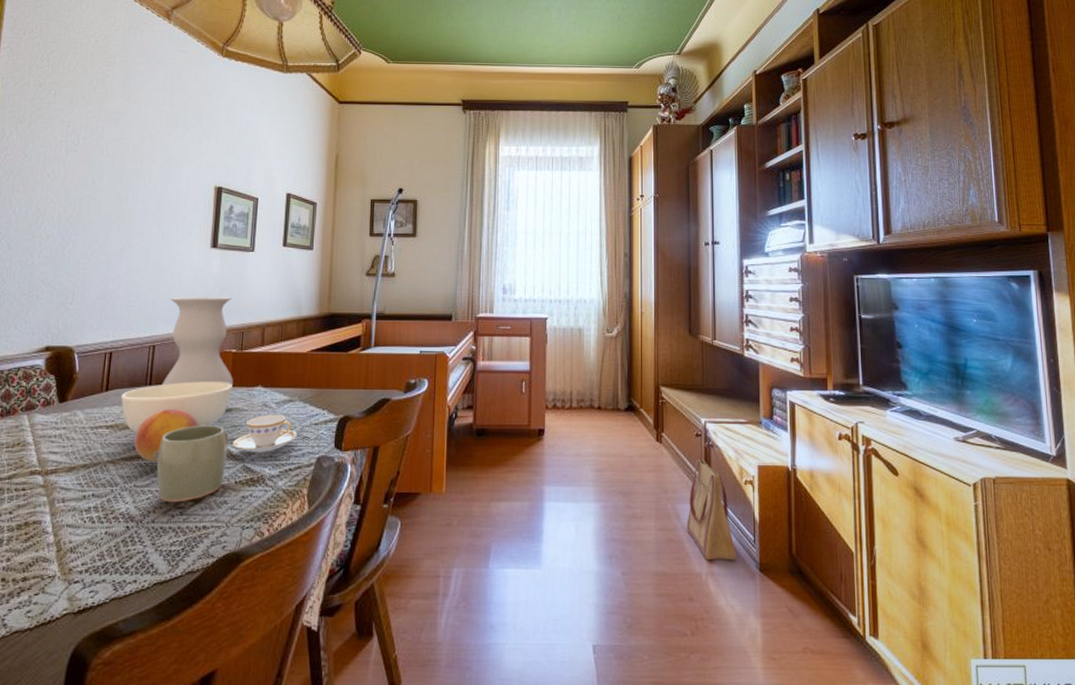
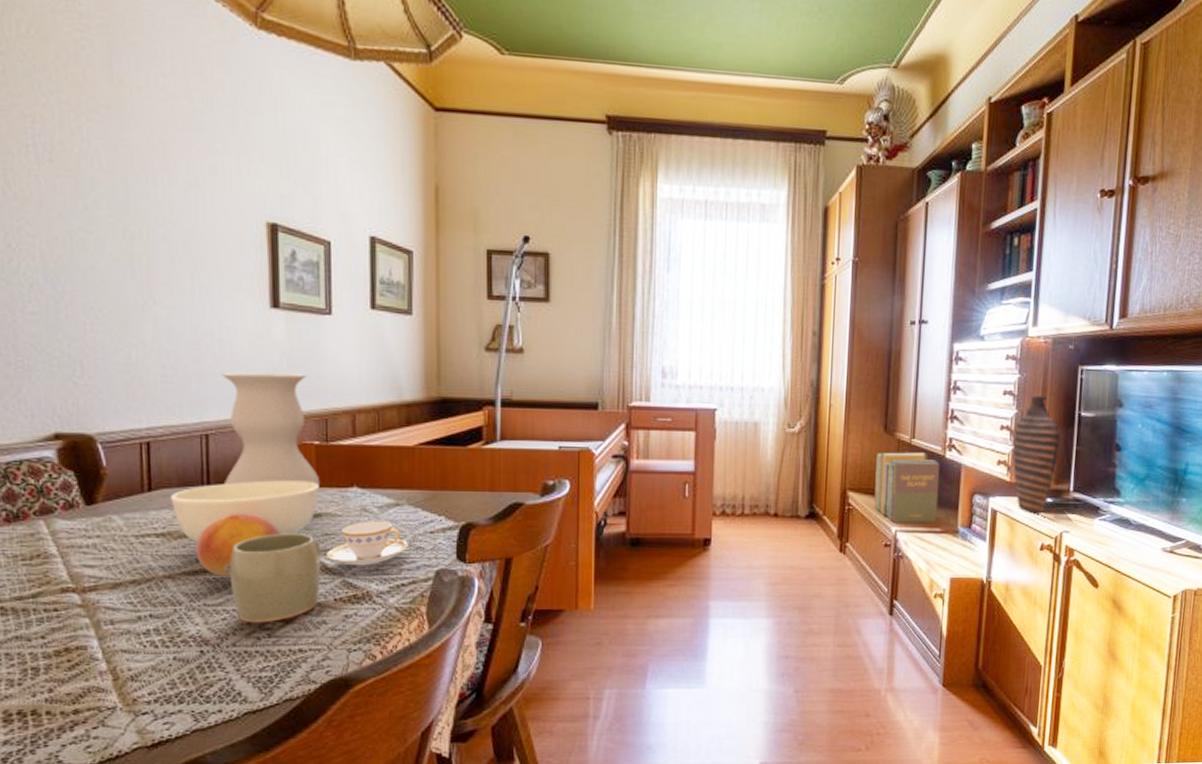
books: none [683,352,741,415] -> present [874,451,941,523]
shopping bag: present [686,458,737,561] -> none [866,570,920,677]
decorative vase: none [803,301,846,407] -> present [1012,396,1061,515]

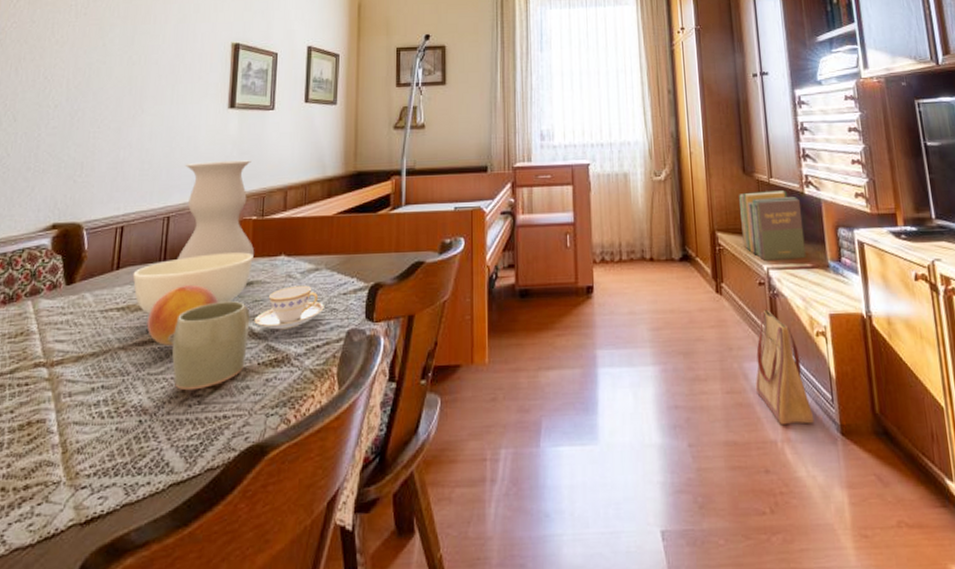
shopping bag: none [866,570,920,677] -> present [755,309,814,426]
decorative vase: present [1012,396,1061,515] -> none [865,130,914,245]

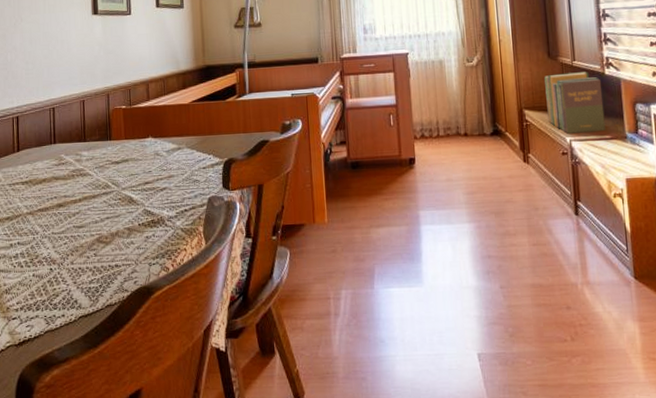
bowl: present [132,252,253,314] -> none [31,135,126,186]
fruit: present [146,284,219,347] -> none [46,162,102,212]
mug: present [171,301,250,391] -> none [68,175,129,246]
vase: present [176,160,255,261] -> none [61,58,127,144]
teacup: present [254,285,324,330] -> none [132,161,188,198]
shopping bag: present [755,309,814,426] -> none [558,175,611,271]

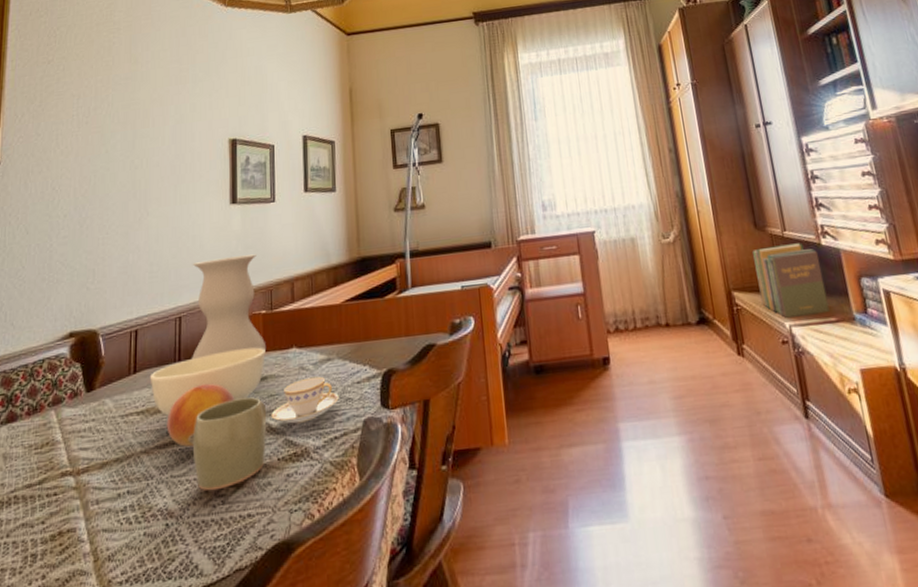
bowl: none [31,135,126,186] -> present [149,347,266,416]
fruit: none [46,162,102,212] -> present [166,383,235,448]
vase: none [61,58,127,144] -> present [191,254,267,360]
mug: none [68,175,129,246] -> present [192,397,267,491]
teacup: none [132,161,188,198] -> present [271,376,339,424]

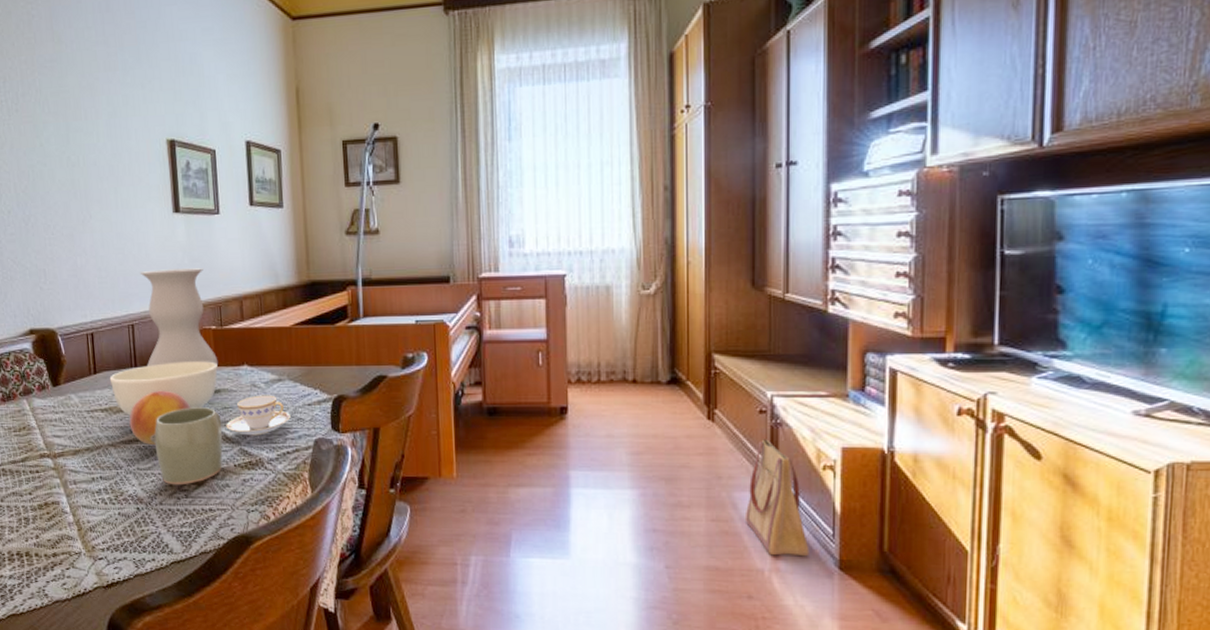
books: present [752,243,830,318] -> none [743,308,822,387]
shopping bag: none [786,369,855,491] -> present [744,439,809,557]

